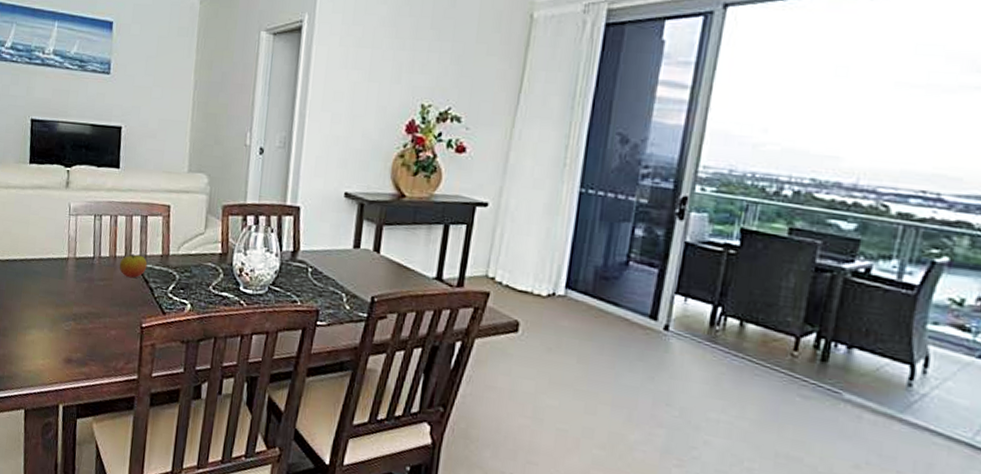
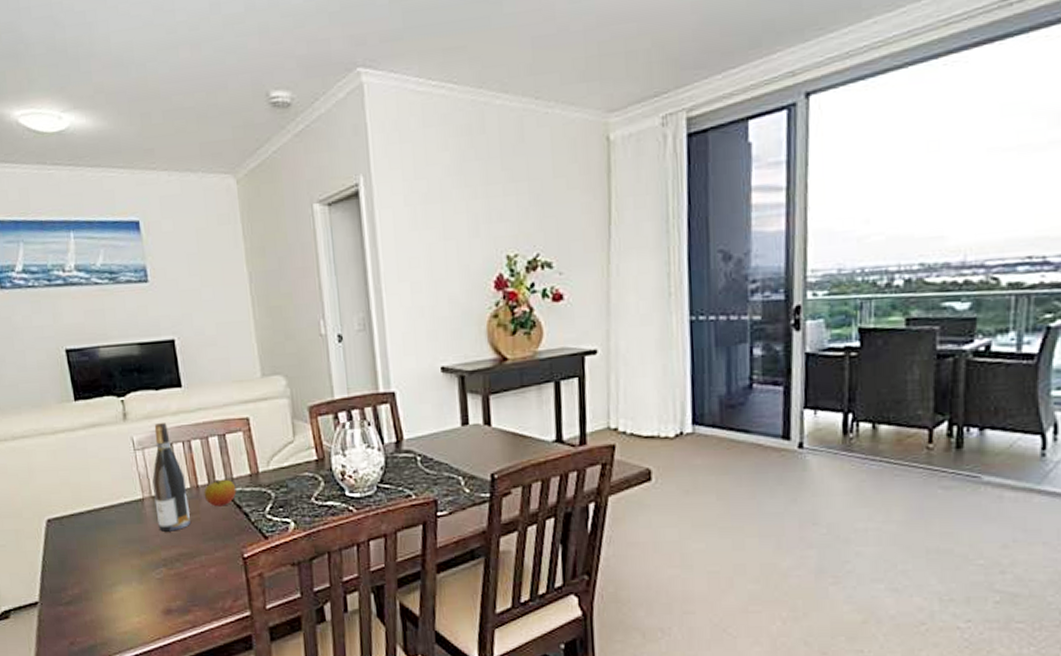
wine bottle: none [75,195,106,292] -> present [152,422,190,532]

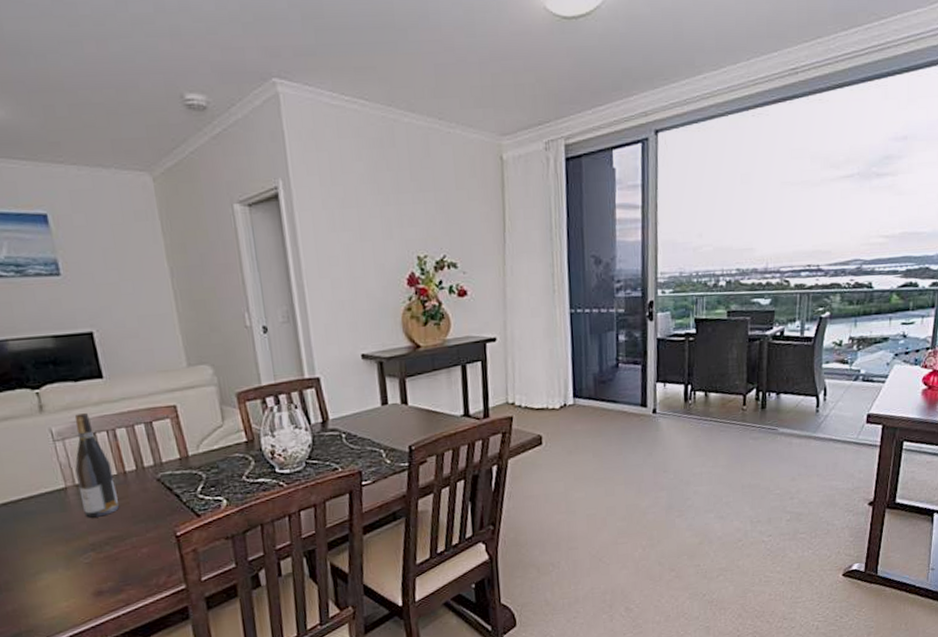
apple: present [204,479,237,507] -> none [132,464,166,491]

